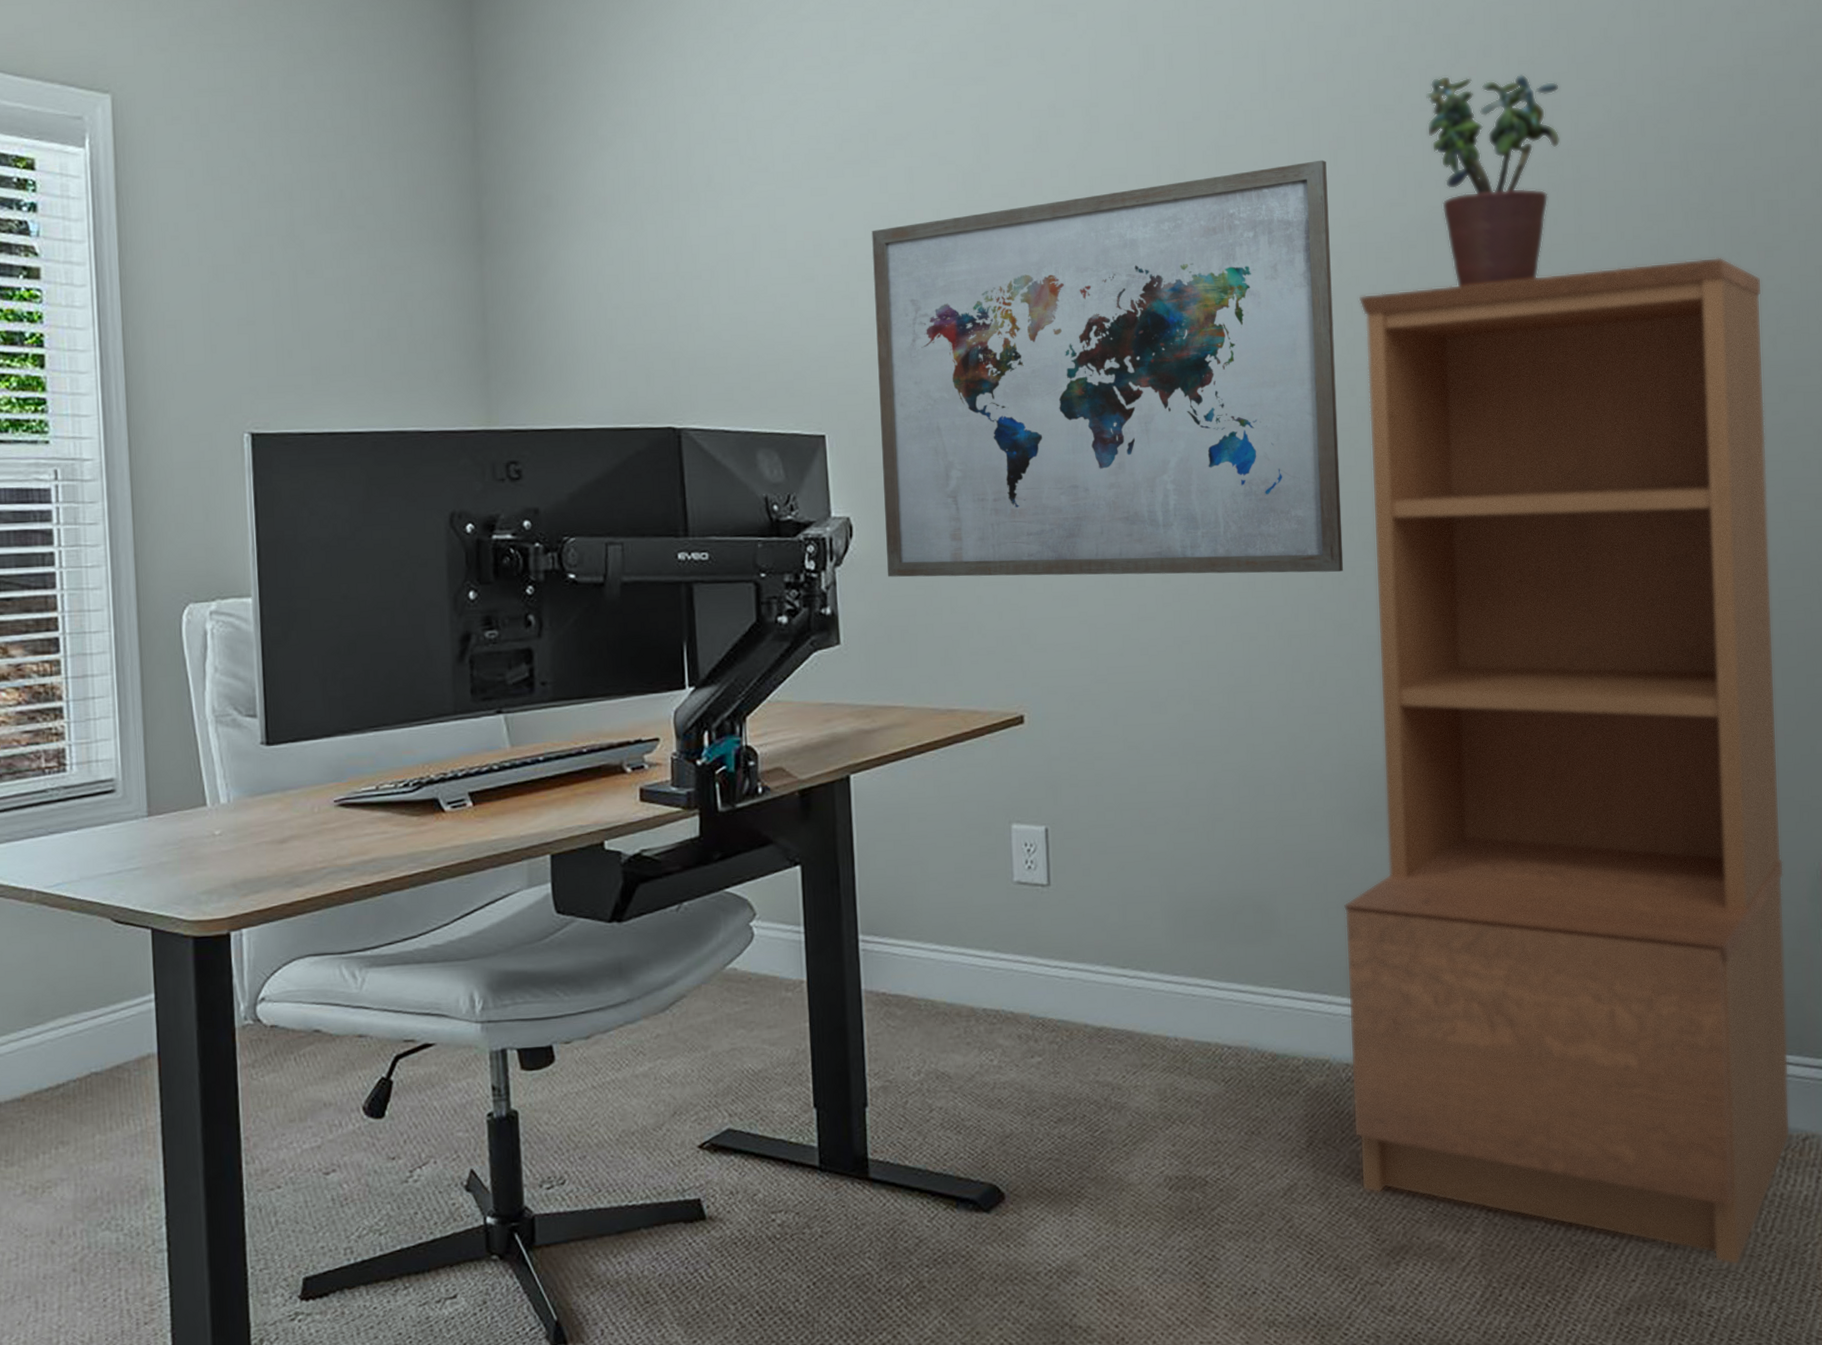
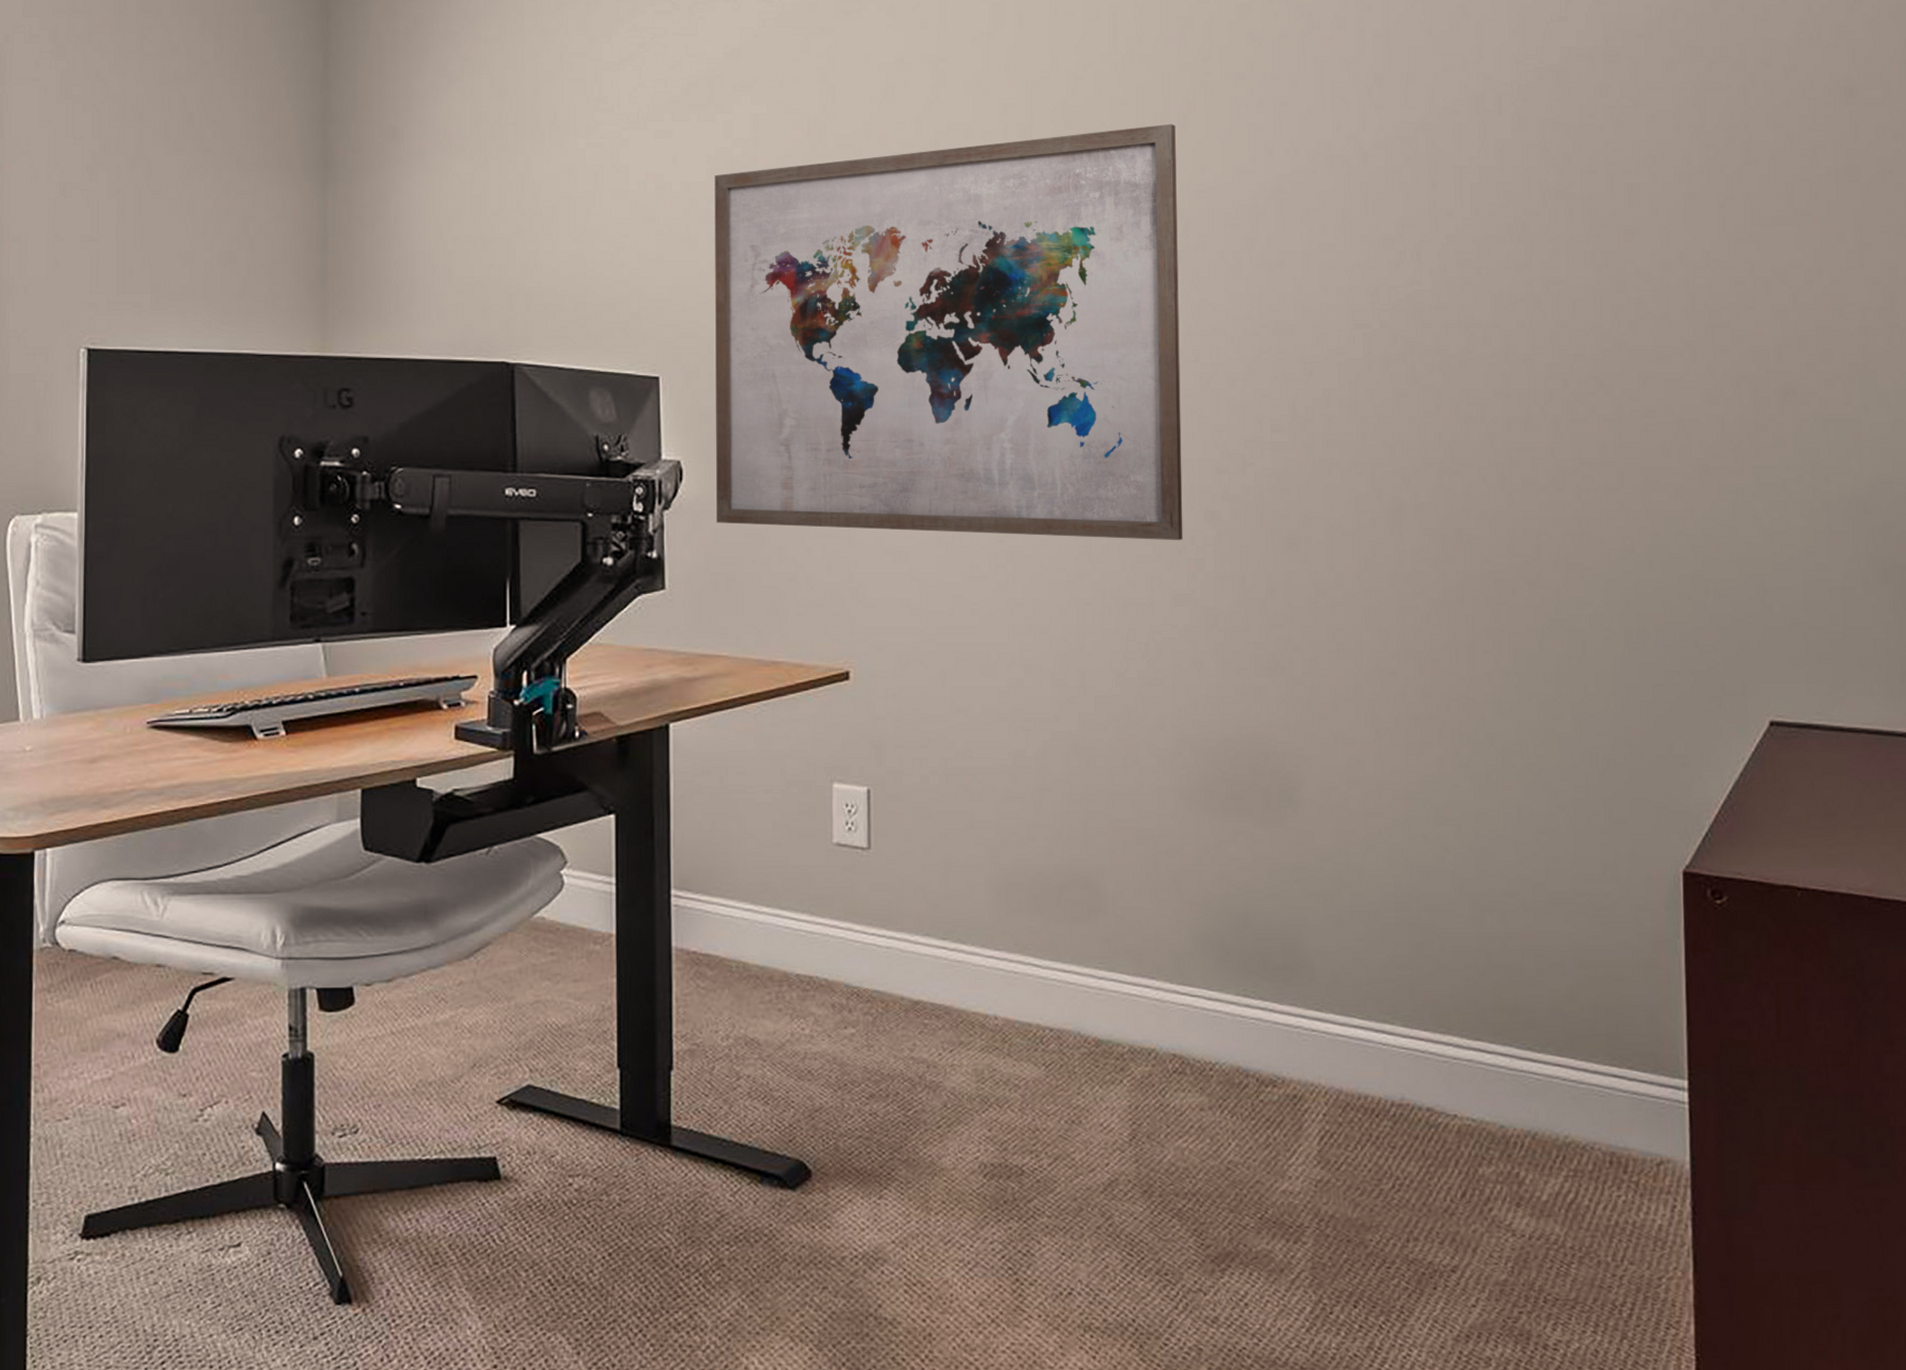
bookshelf: present [1343,257,1791,1265] -> none [1174,238,1644,1295]
potted plant: present [1425,73,1561,286] -> none [1278,45,1415,256]

